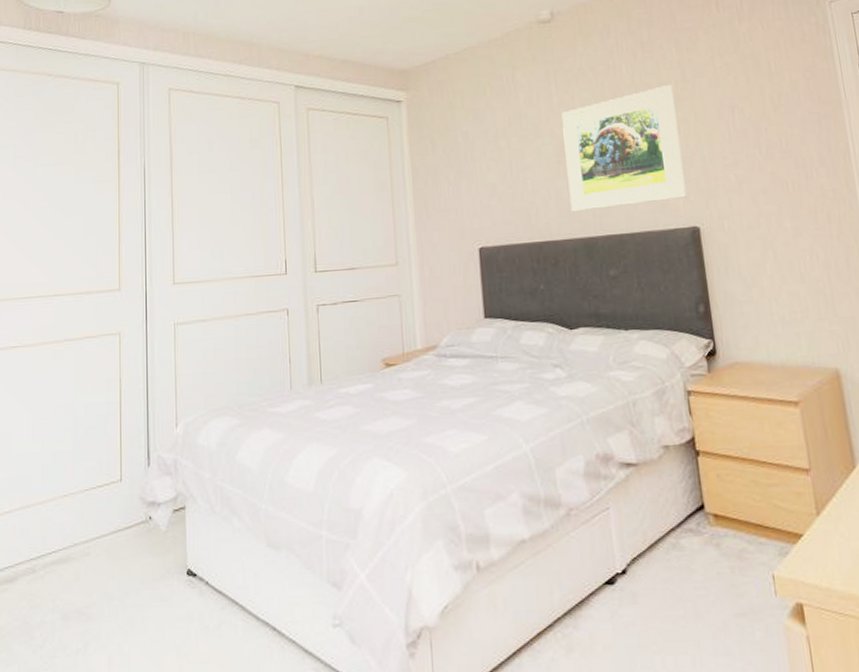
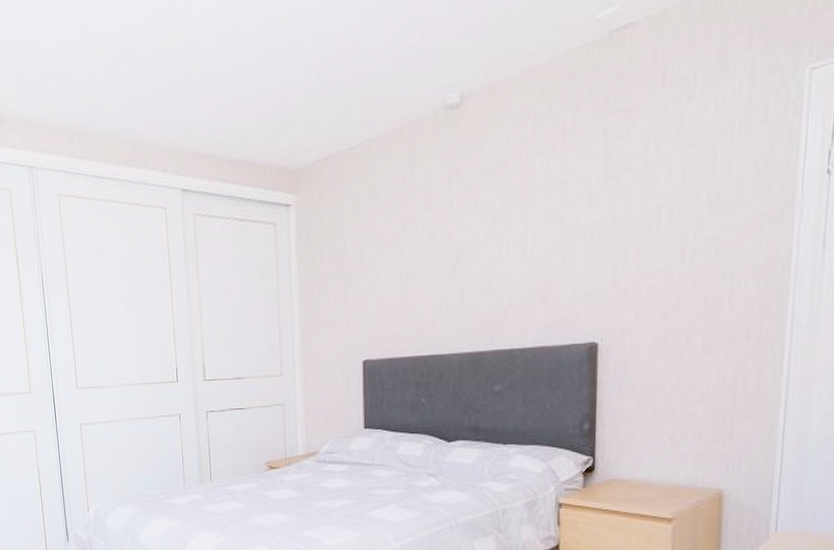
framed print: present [561,85,686,212] -> none [461,181,592,326]

